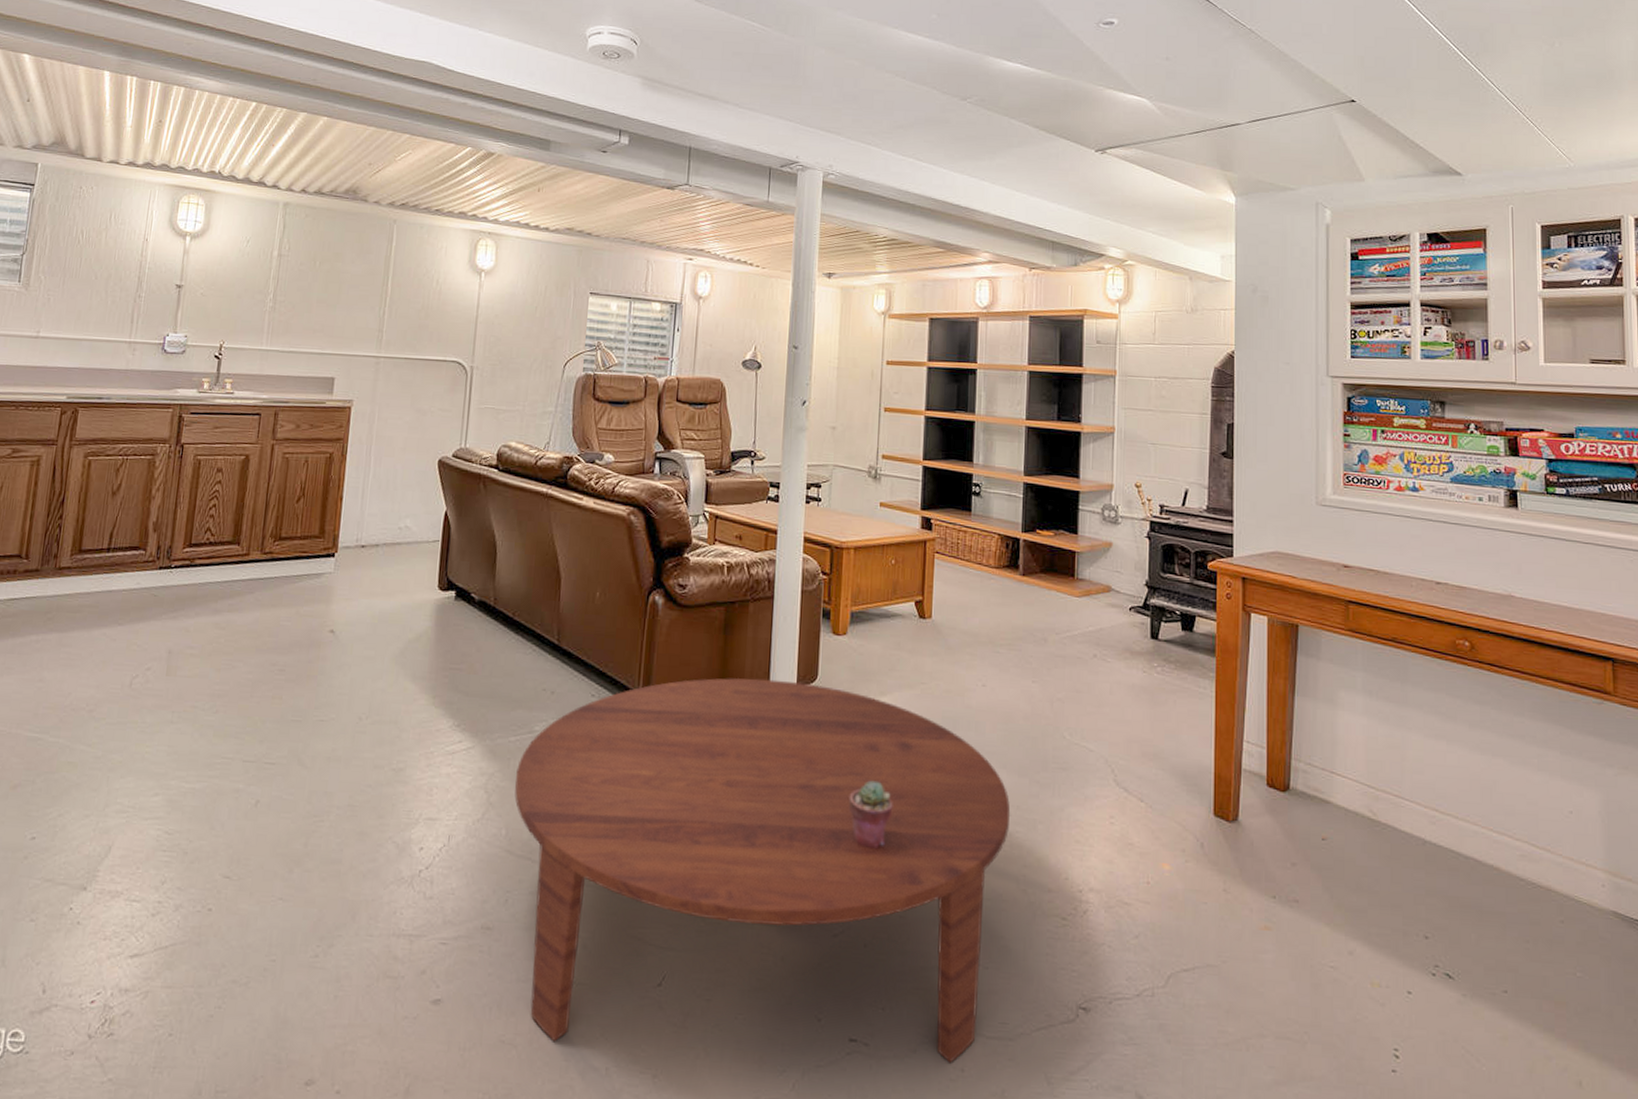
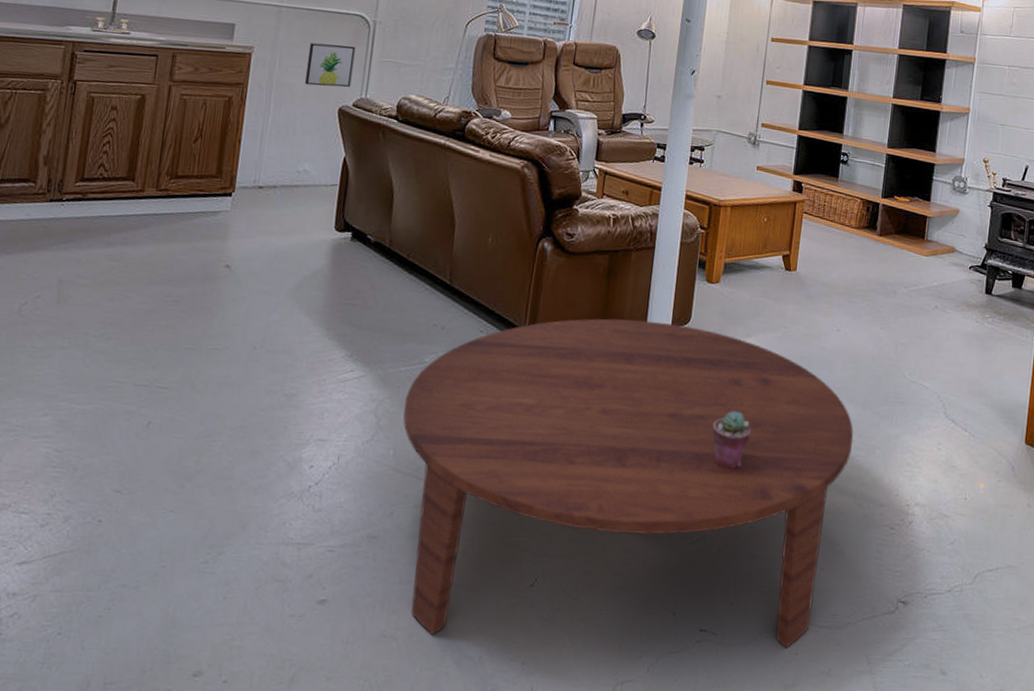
wall art: none [403,393,454,438] -> present [304,43,356,88]

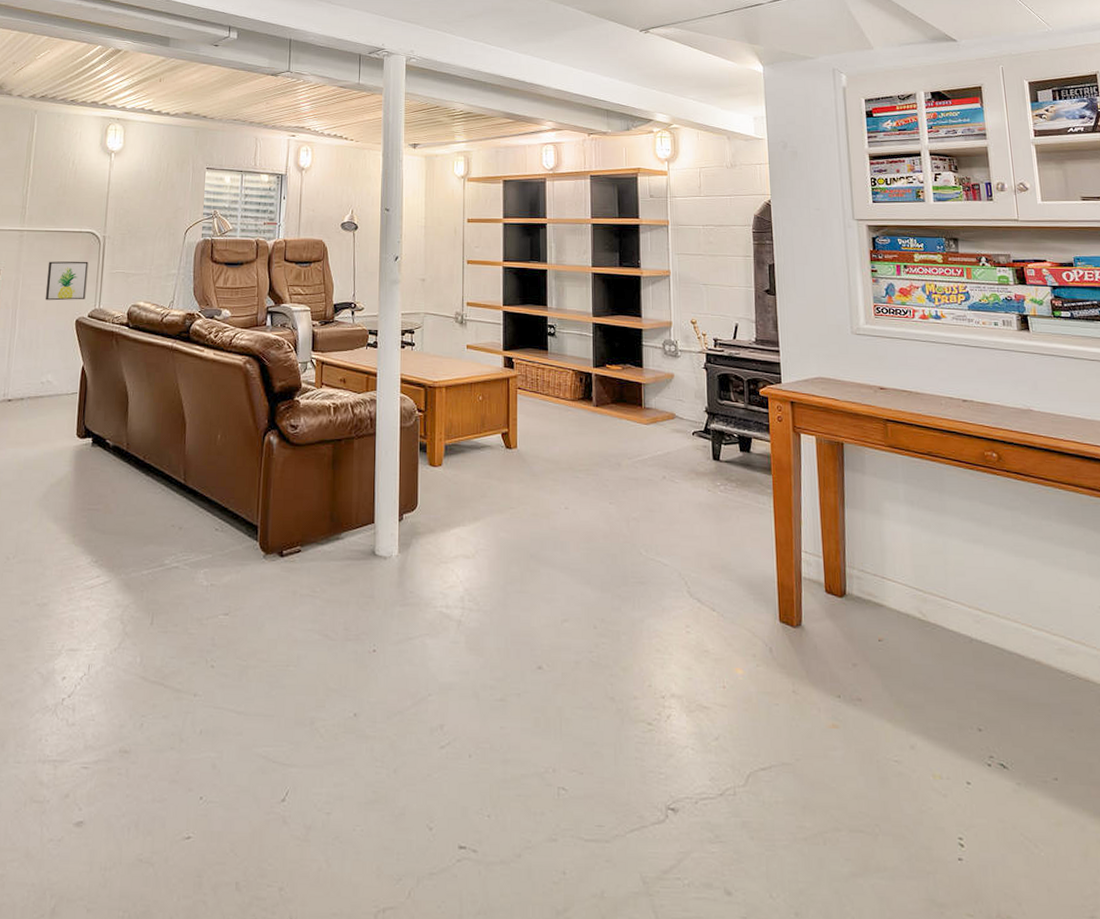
coffee table: present [403,318,854,648] -> none [148,508,595,867]
potted succulent: present [711,411,751,469] -> none [449,600,490,663]

